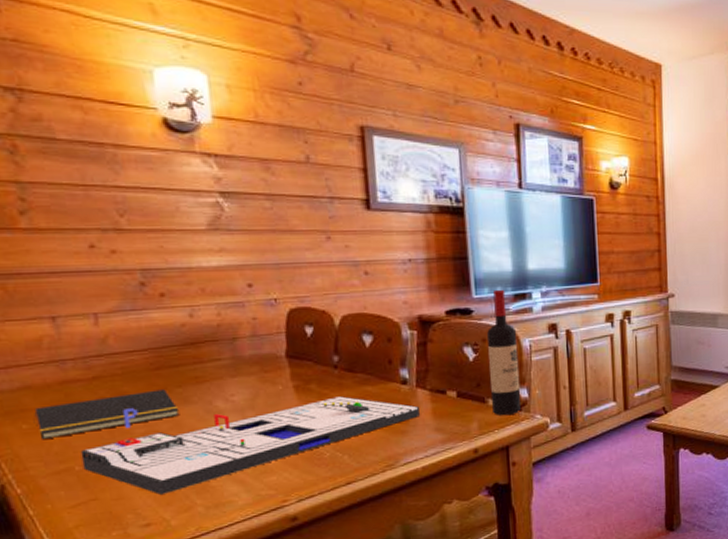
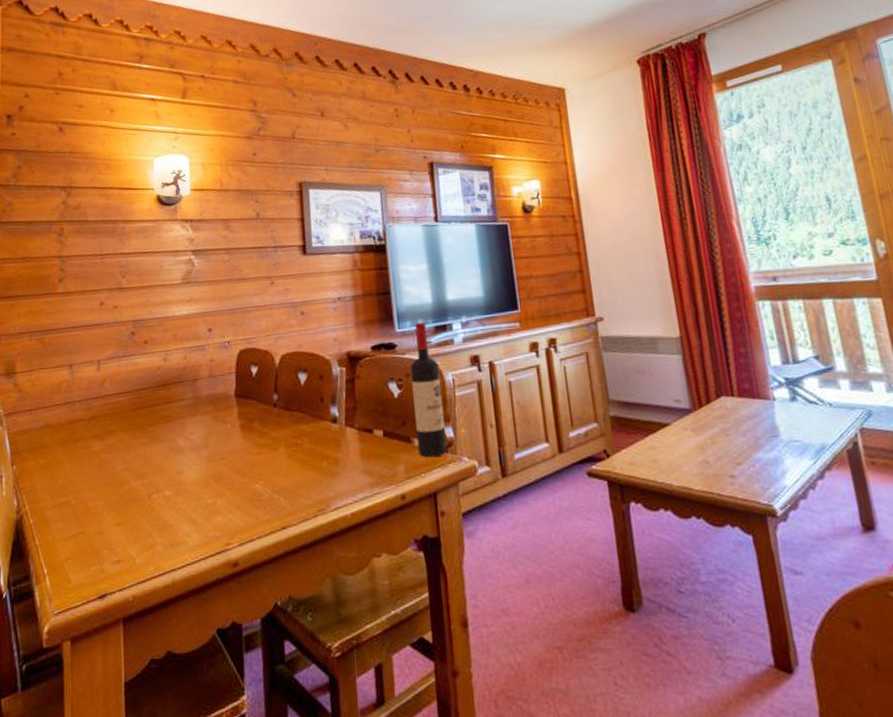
notepad: present [33,389,180,440] -> none [48,428,151,474]
board game: present [80,396,420,495] -> none [77,435,349,531]

